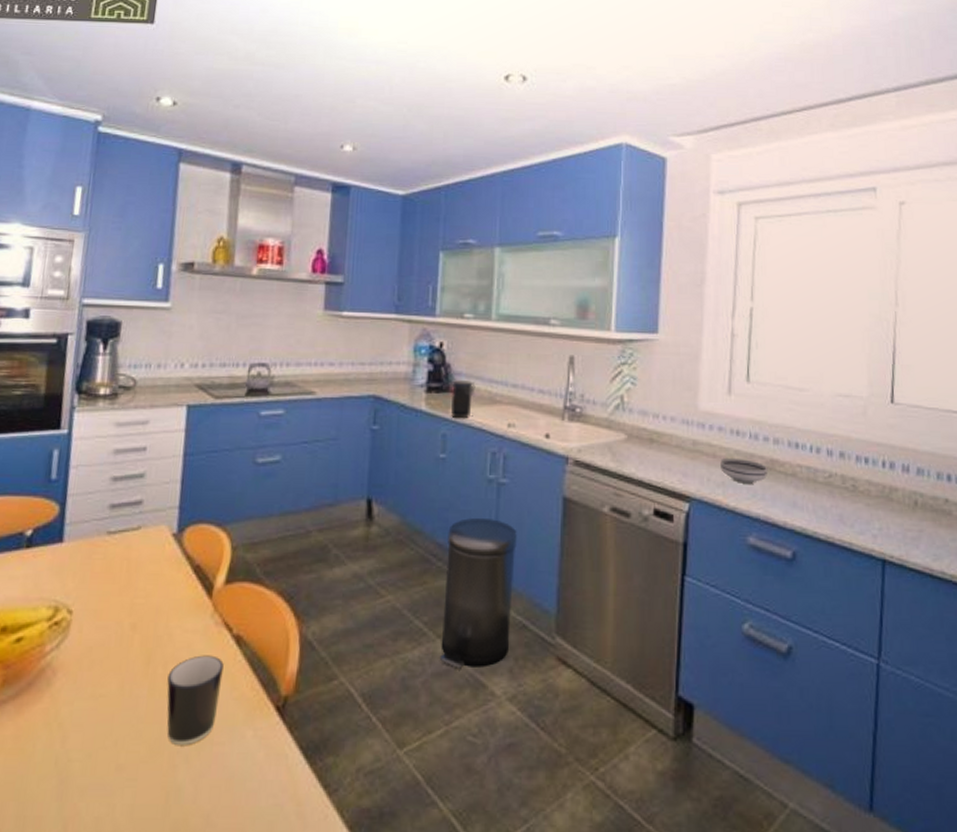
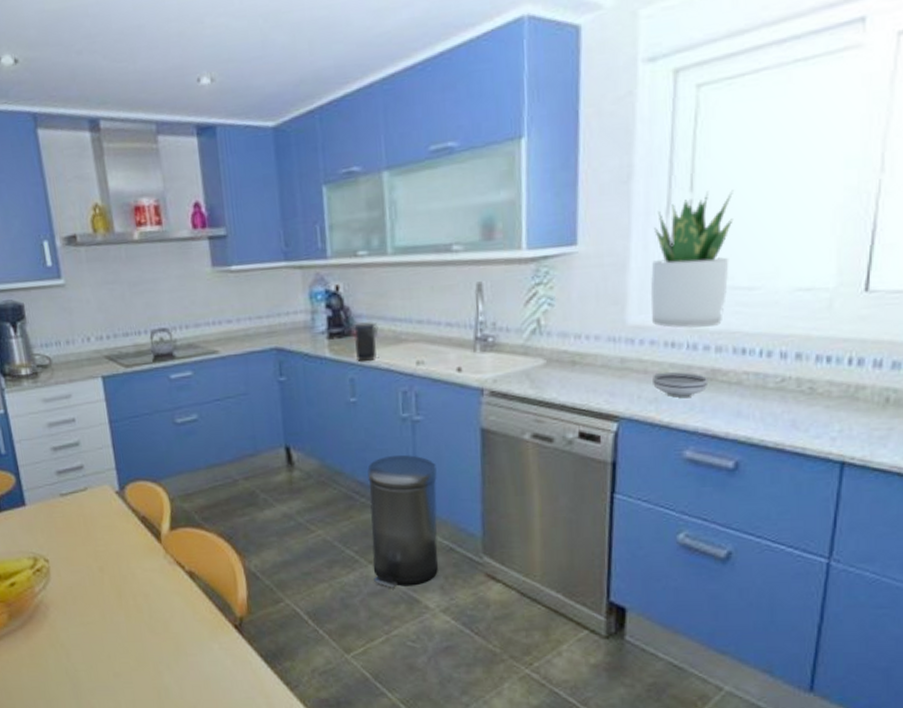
mug: present [166,655,224,746] -> none [138,588,186,658]
planter: none [718,302,786,420] -> present [650,190,734,328]

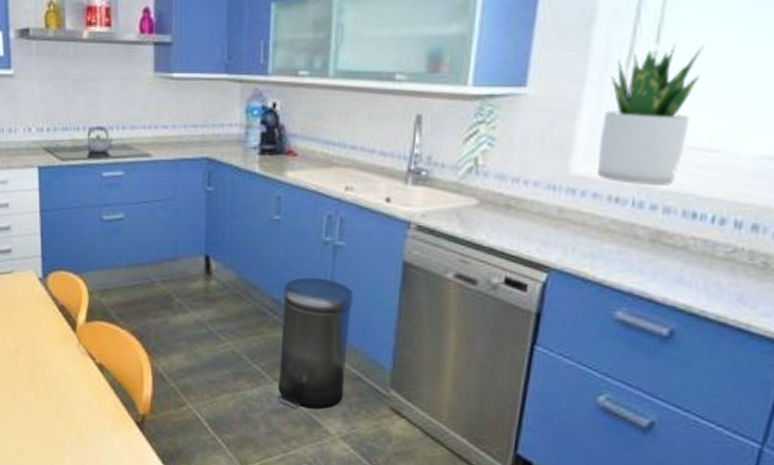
jar: present [351,322,379,361] -> none [284,142,311,181]
bowl: present [653,371,709,398] -> none [590,227,652,256]

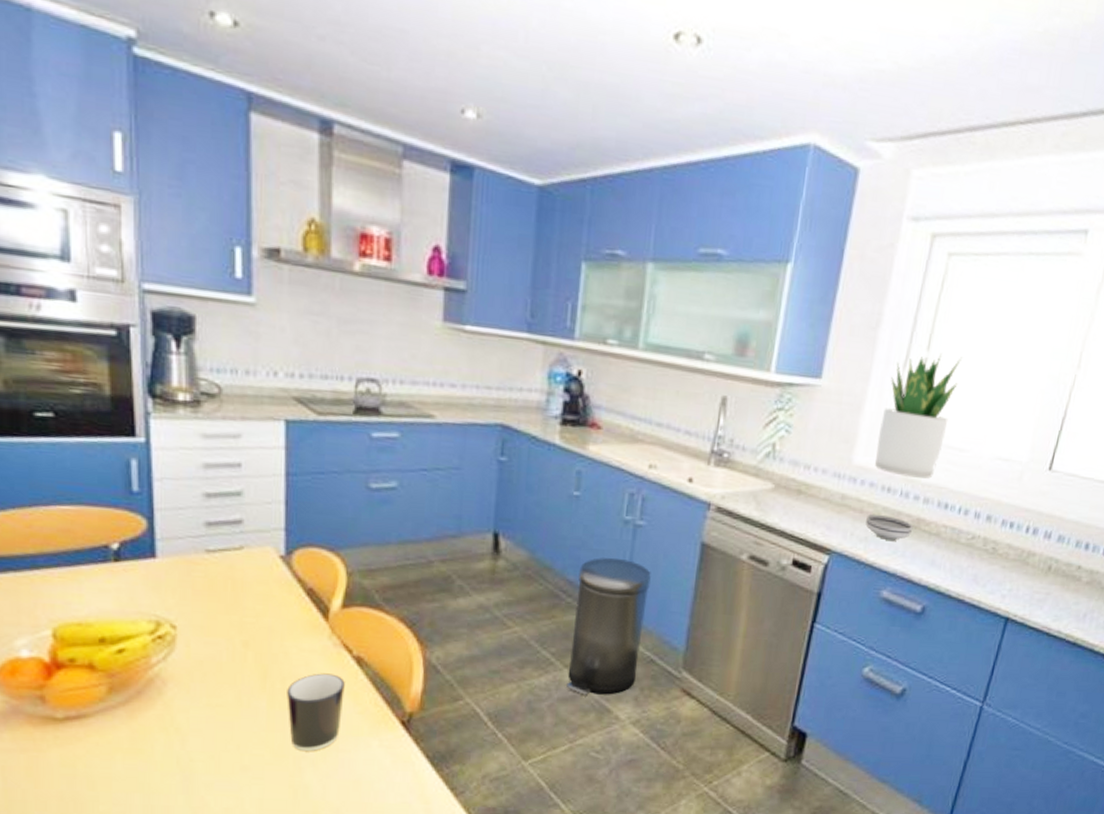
mug: none [48,376,91,443] -> present [287,673,345,752]
bowl: none [590,227,652,256] -> present [866,514,914,541]

